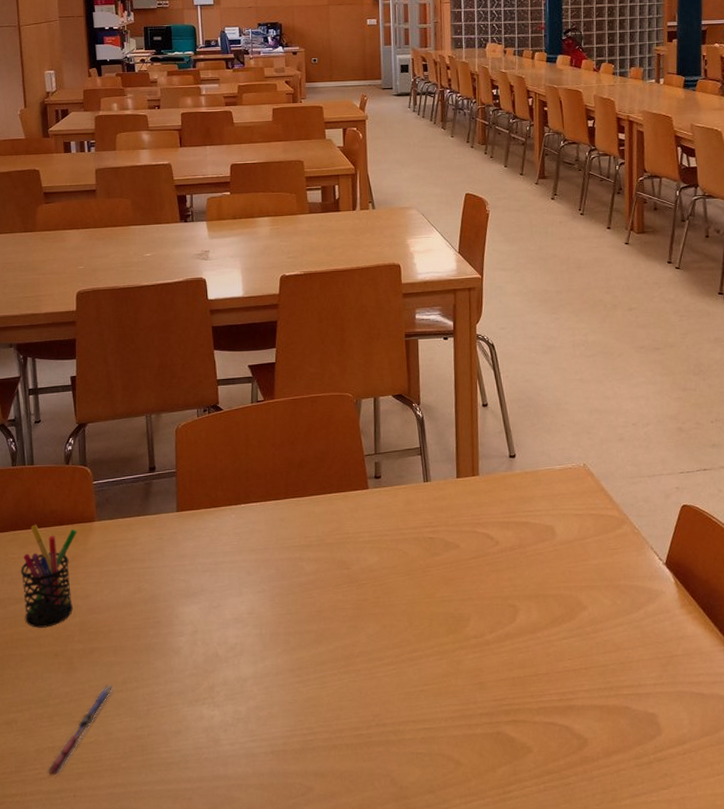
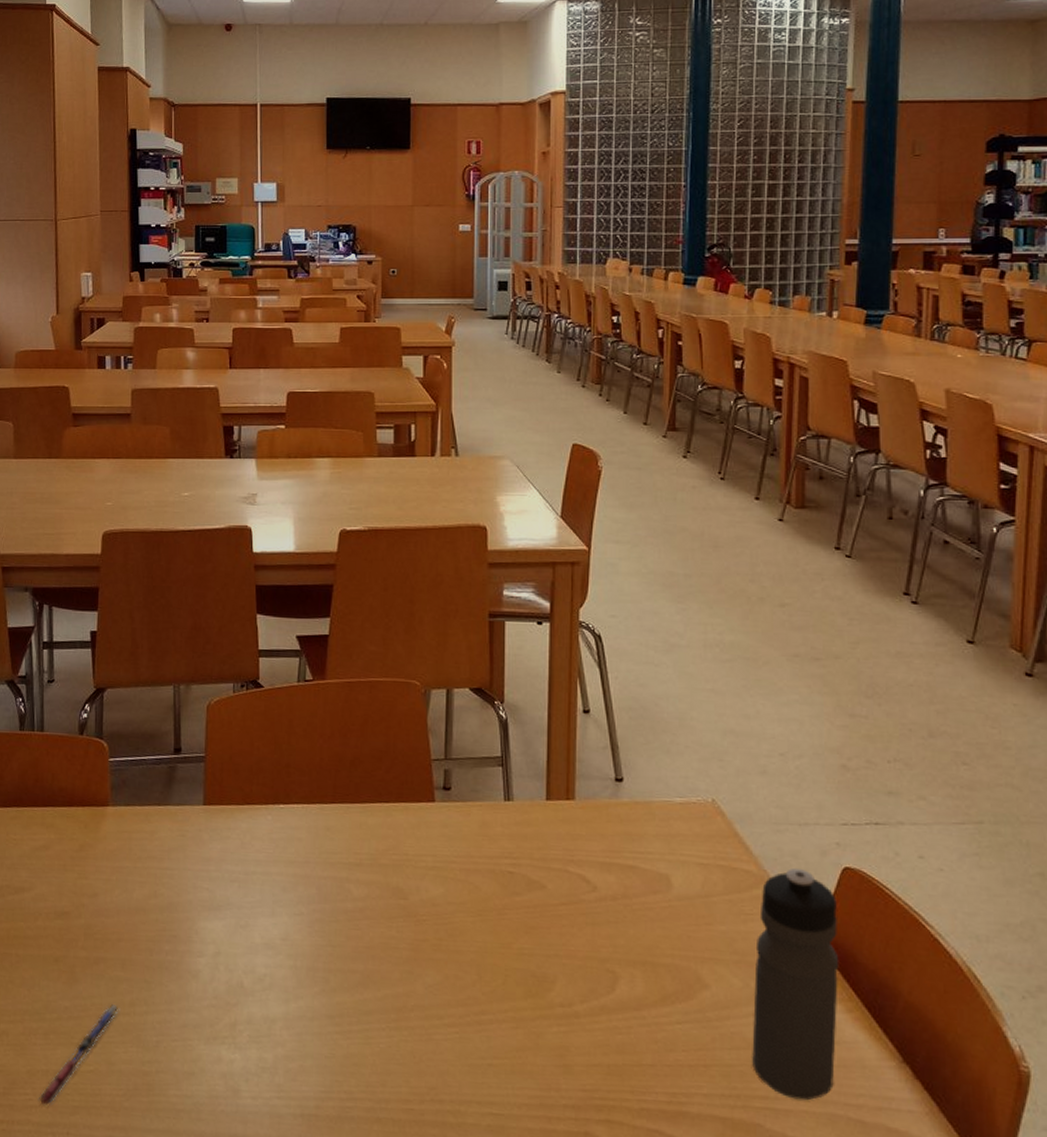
pen holder: present [20,524,77,628] -> none [22,802,88,926]
water bottle: none [620,510,682,684] -> present [752,868,839,1101]

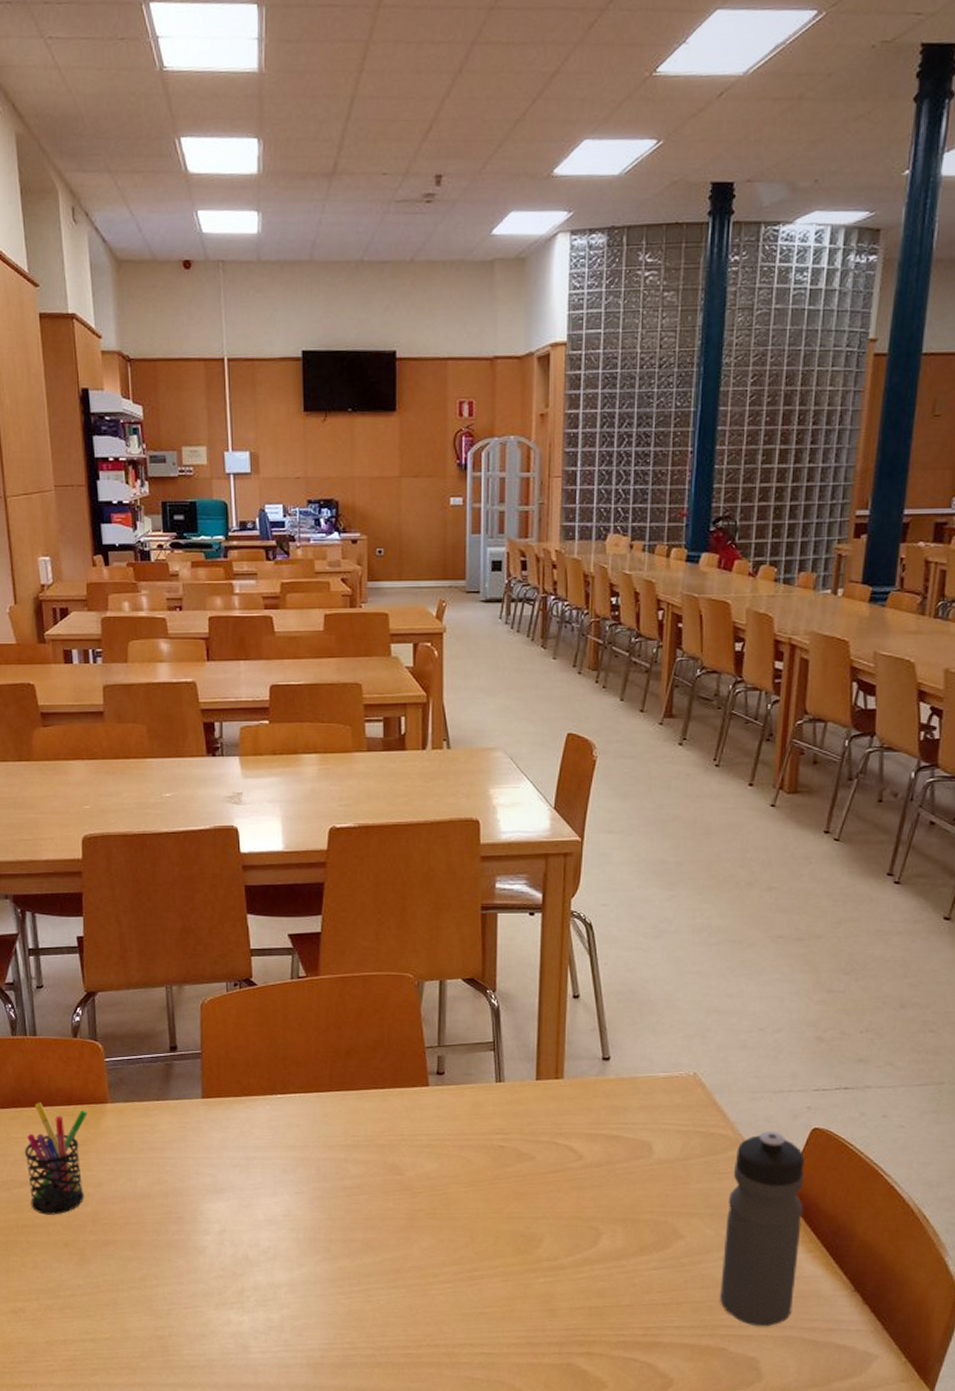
pen holder: none [22,802,88,926] -> present [24,1102,88,1215]
pen: present [38,1004,120,1106] -> none [58,1280,132,1370]

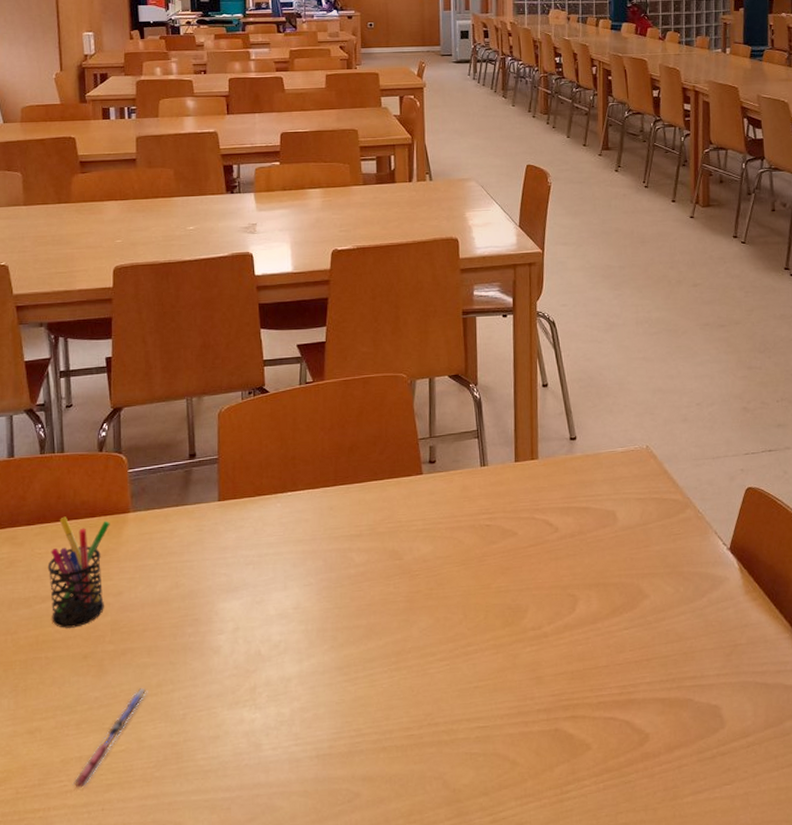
pen: none [58,1280,132,1370] -> present [72,688,148,789]
water bottle: present [720,1131,805,1327] -> none [682,493,746,675]

